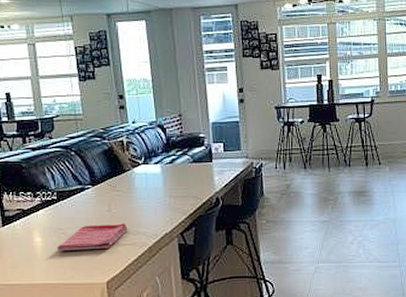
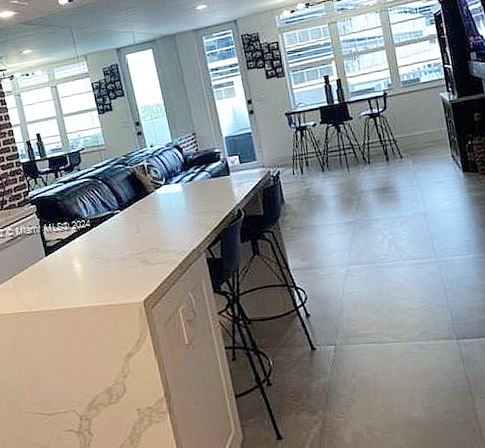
dish towel: present [57,223,128,252] -> none [95,243,157,275]

